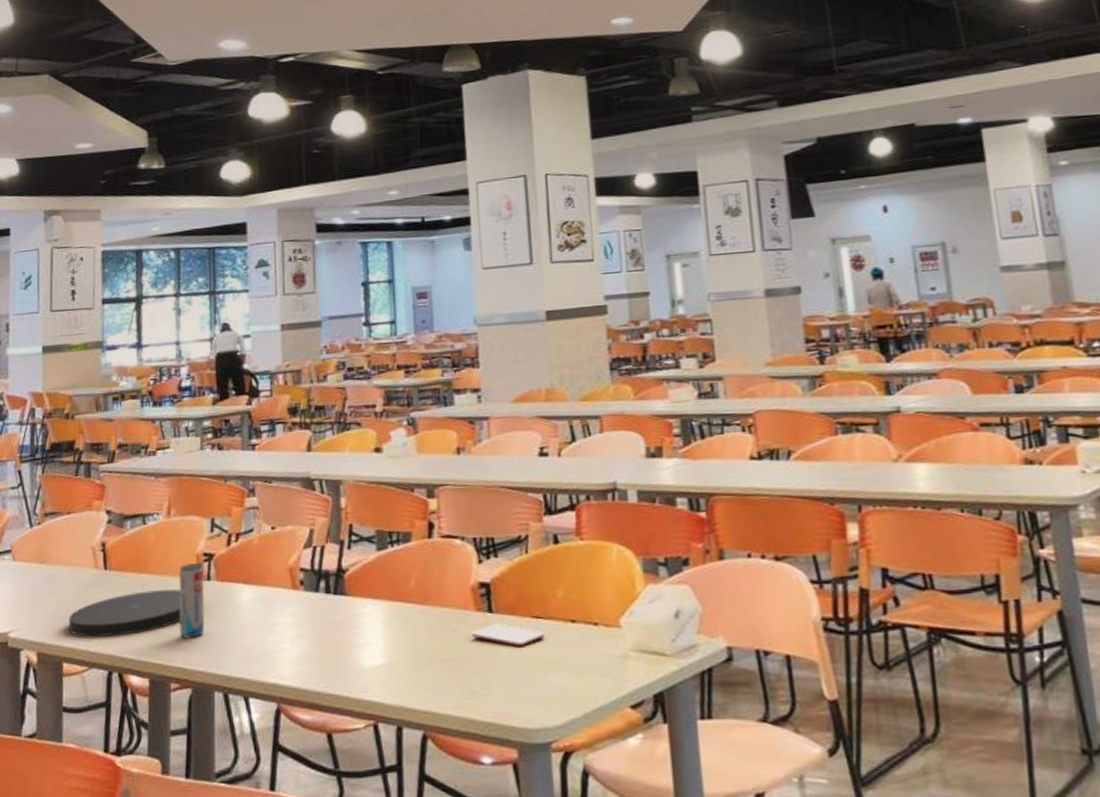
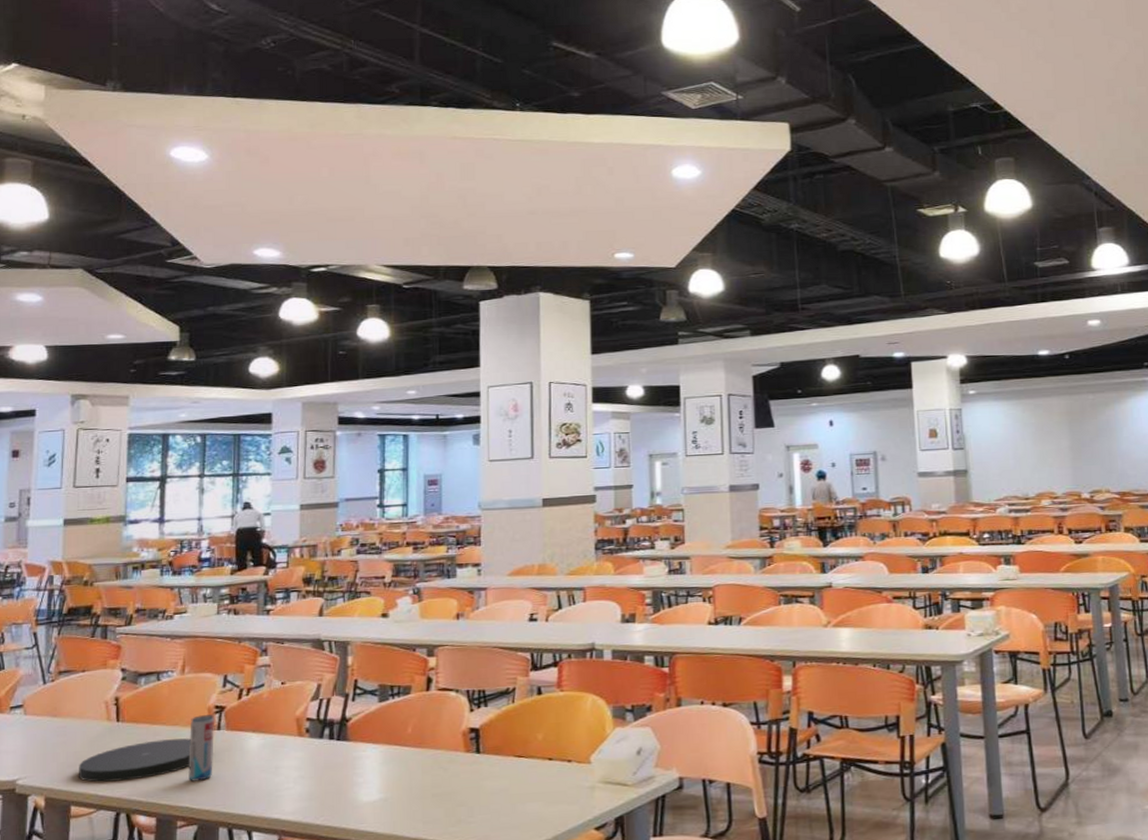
smartphone: present [472,623,545,648] -> none [460,762,525,782]

